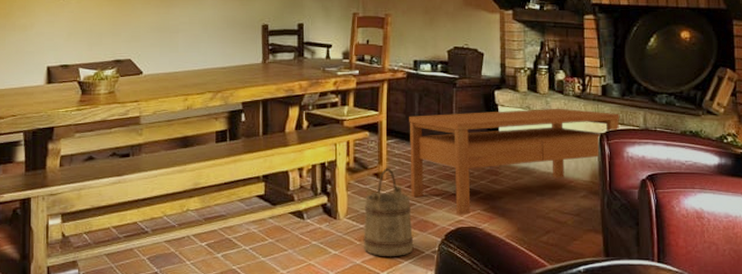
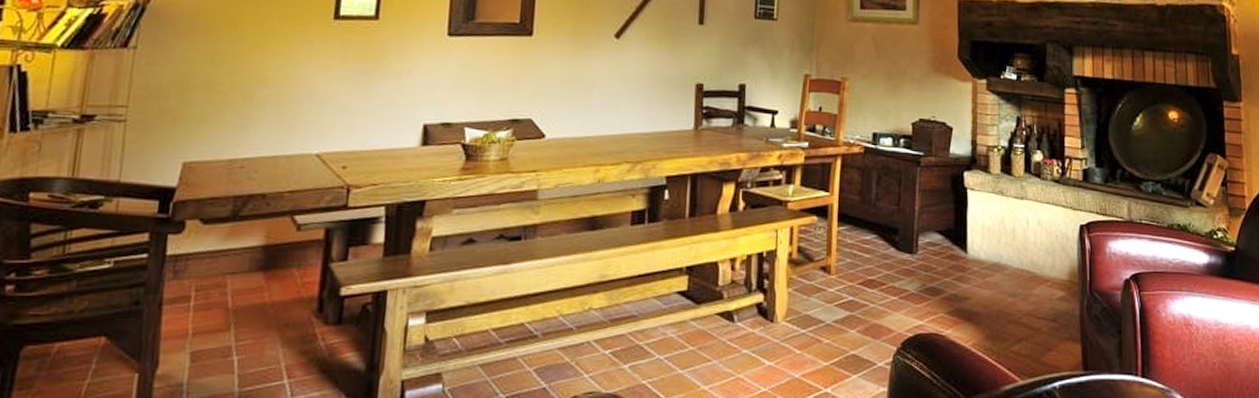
bucket: present [363,168,414,256] -> none [803,260,865,369]
coffee table: present [409,108,619,215] -> none [863,193,1102,319]

